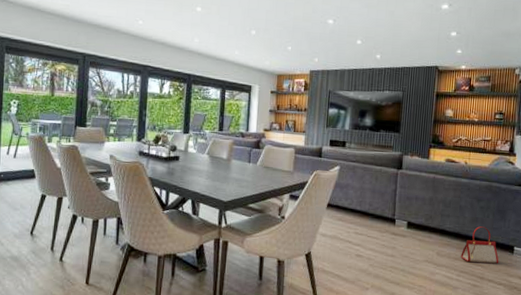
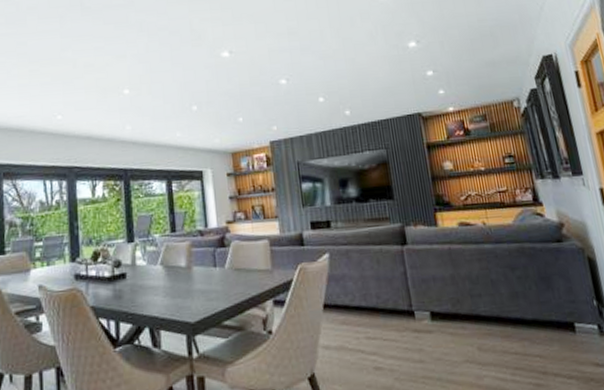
handbag: present [461,226,499,264] -> none [508,302,561,354]

